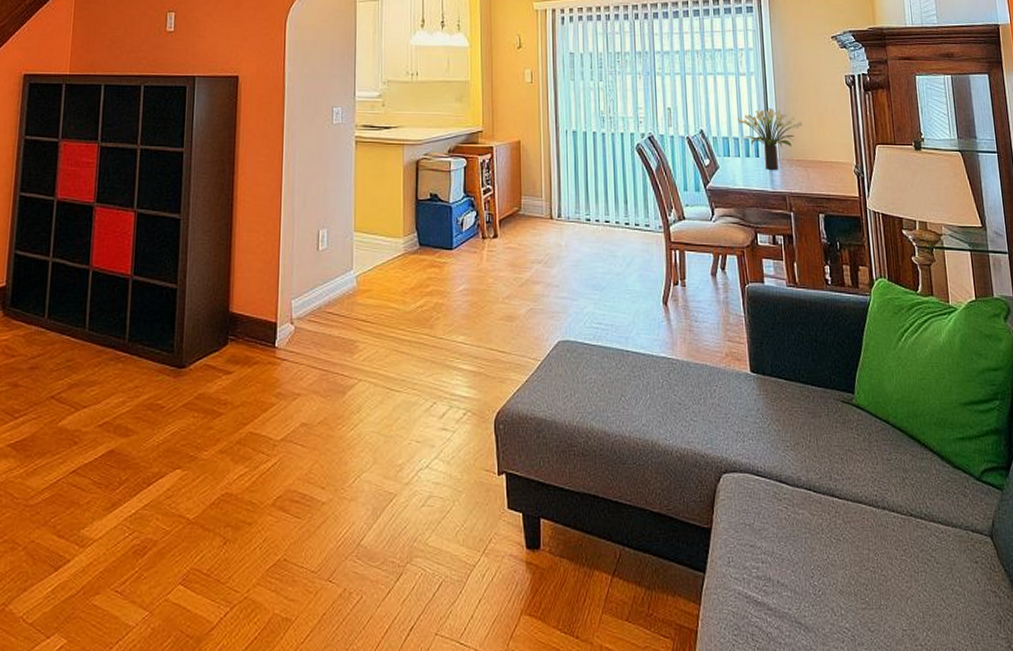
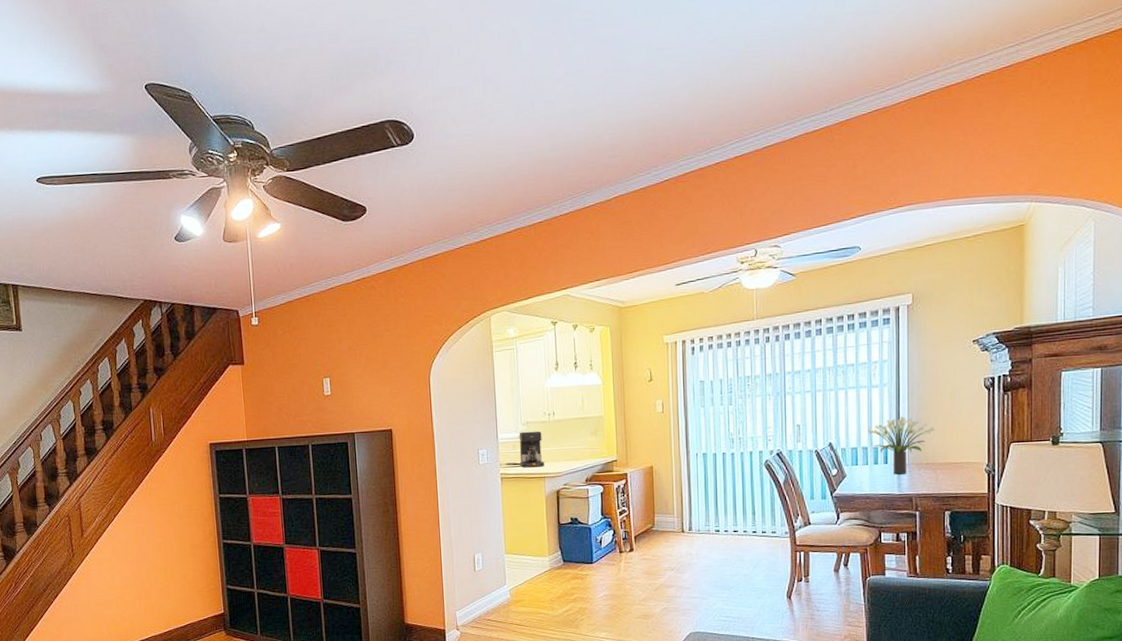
coffee maker: none [377,91,404,132] -> present [519,431,545,468]

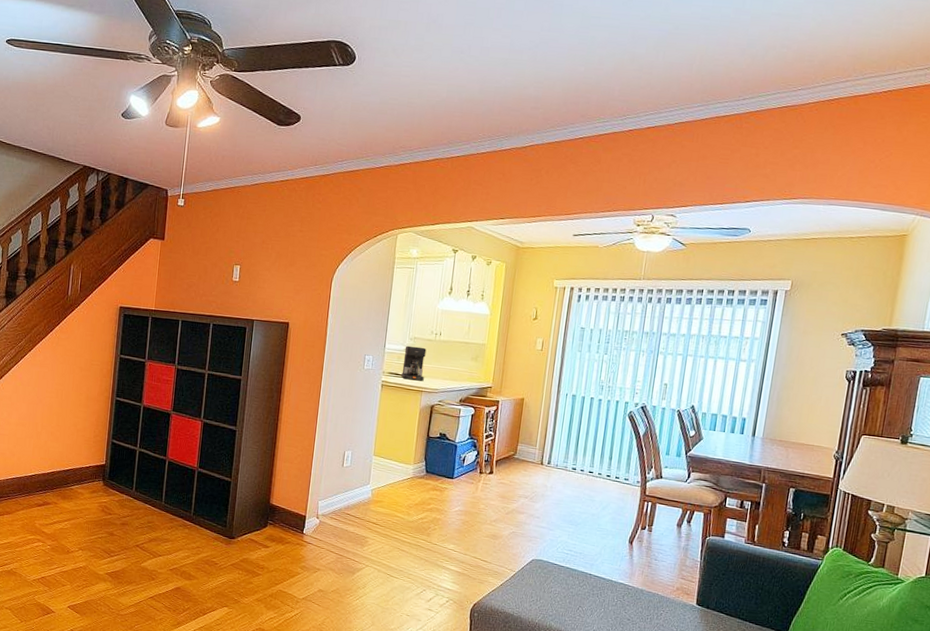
flower arrangement: present [868,416,935,475] -> none [729,392,793,447]

